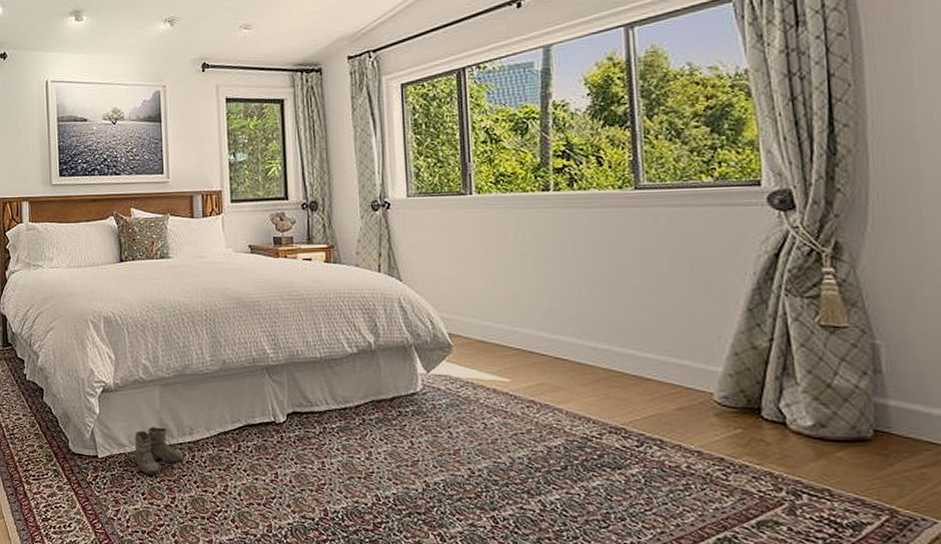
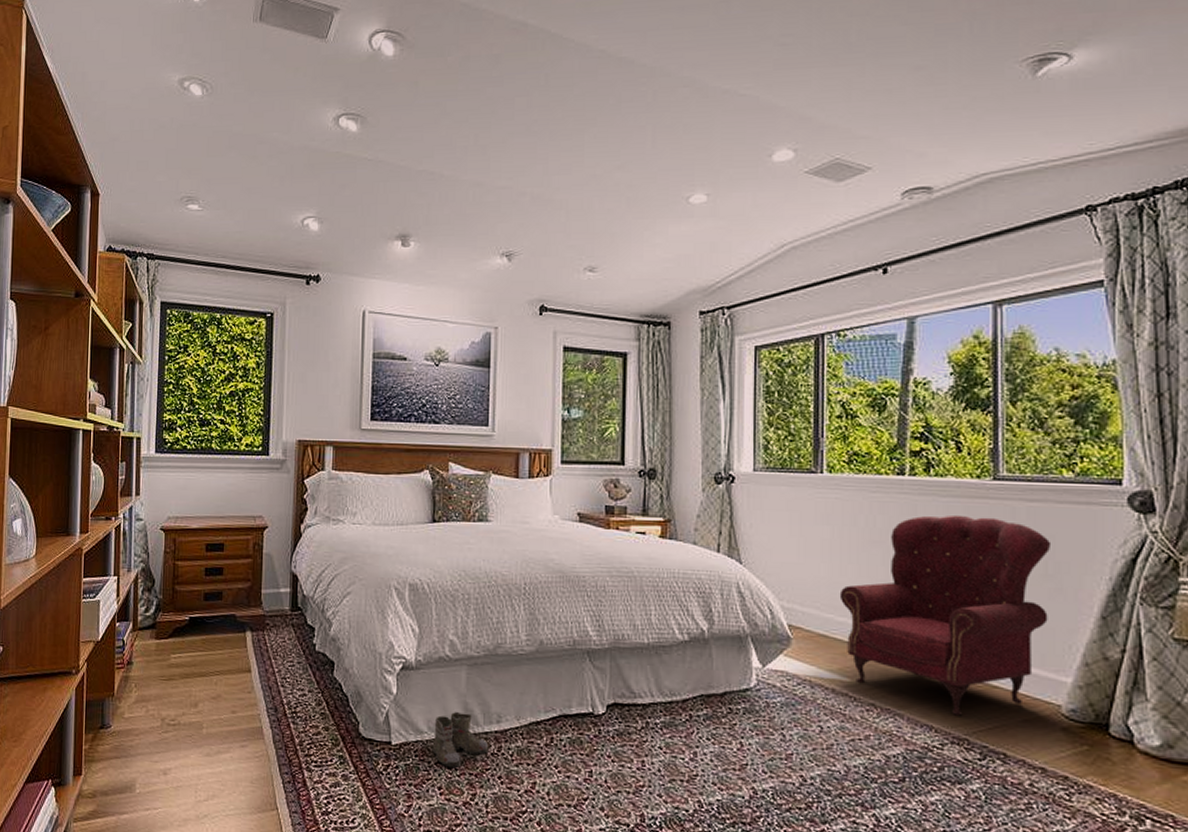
armchair: none [494,223,696,407] -> present [839,514,1052,716]

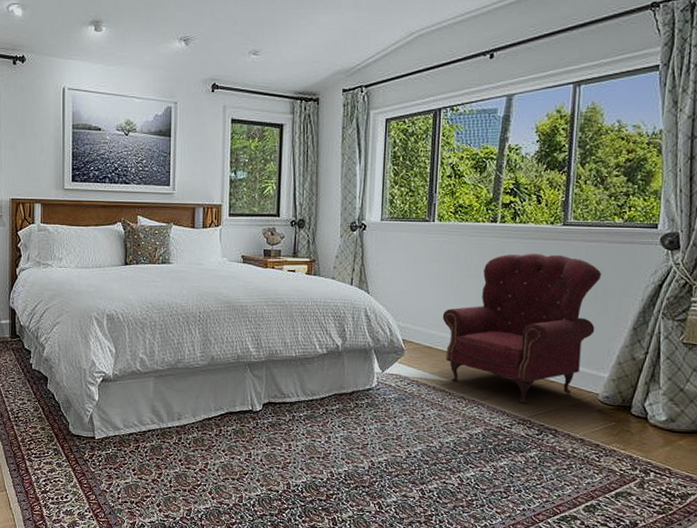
boots: present [424,711,489,767] -> none [121,412,172,454]

